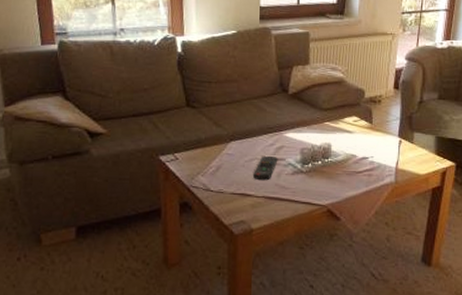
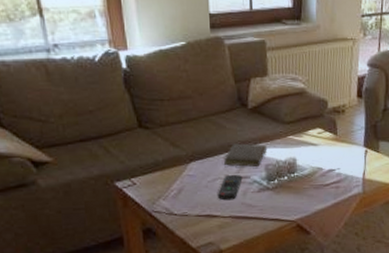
book: none [261,126,312,150] -> present [223,143,275,167]

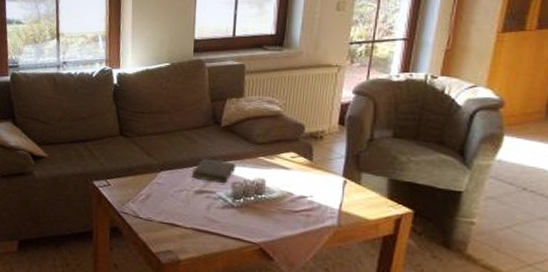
remote control: present [218,175,243,201] -> none [182,188,208,213]

